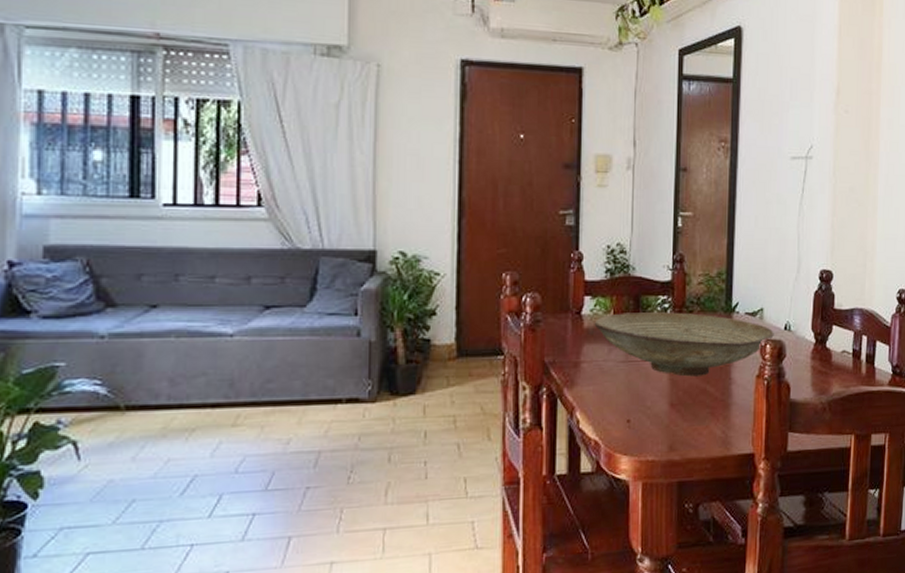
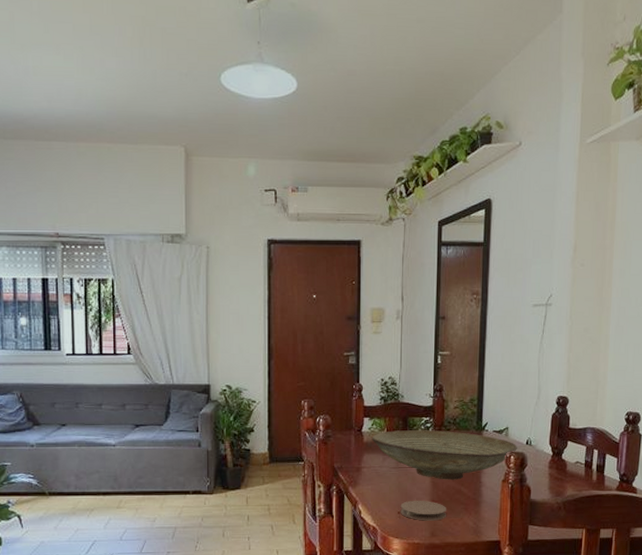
coaster: none [630,403,688,431] -> present [400,500,446,521]

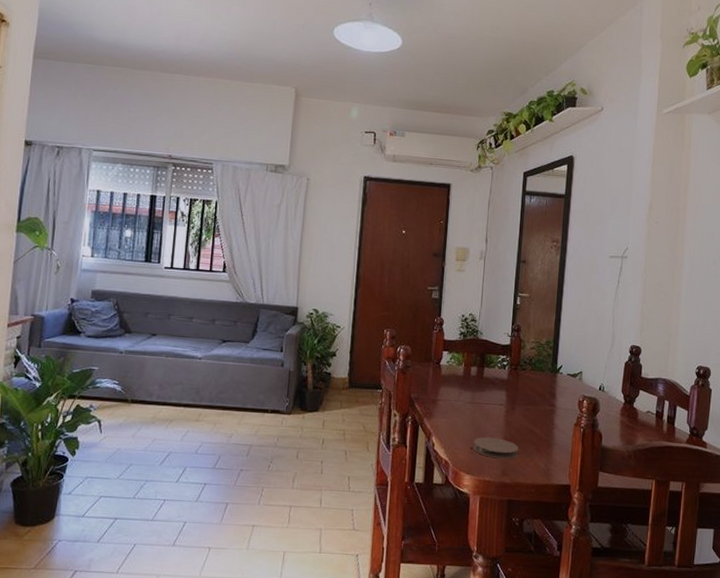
decorative bowl: present [371,430,517,480] -> none [449,366,590,420]

